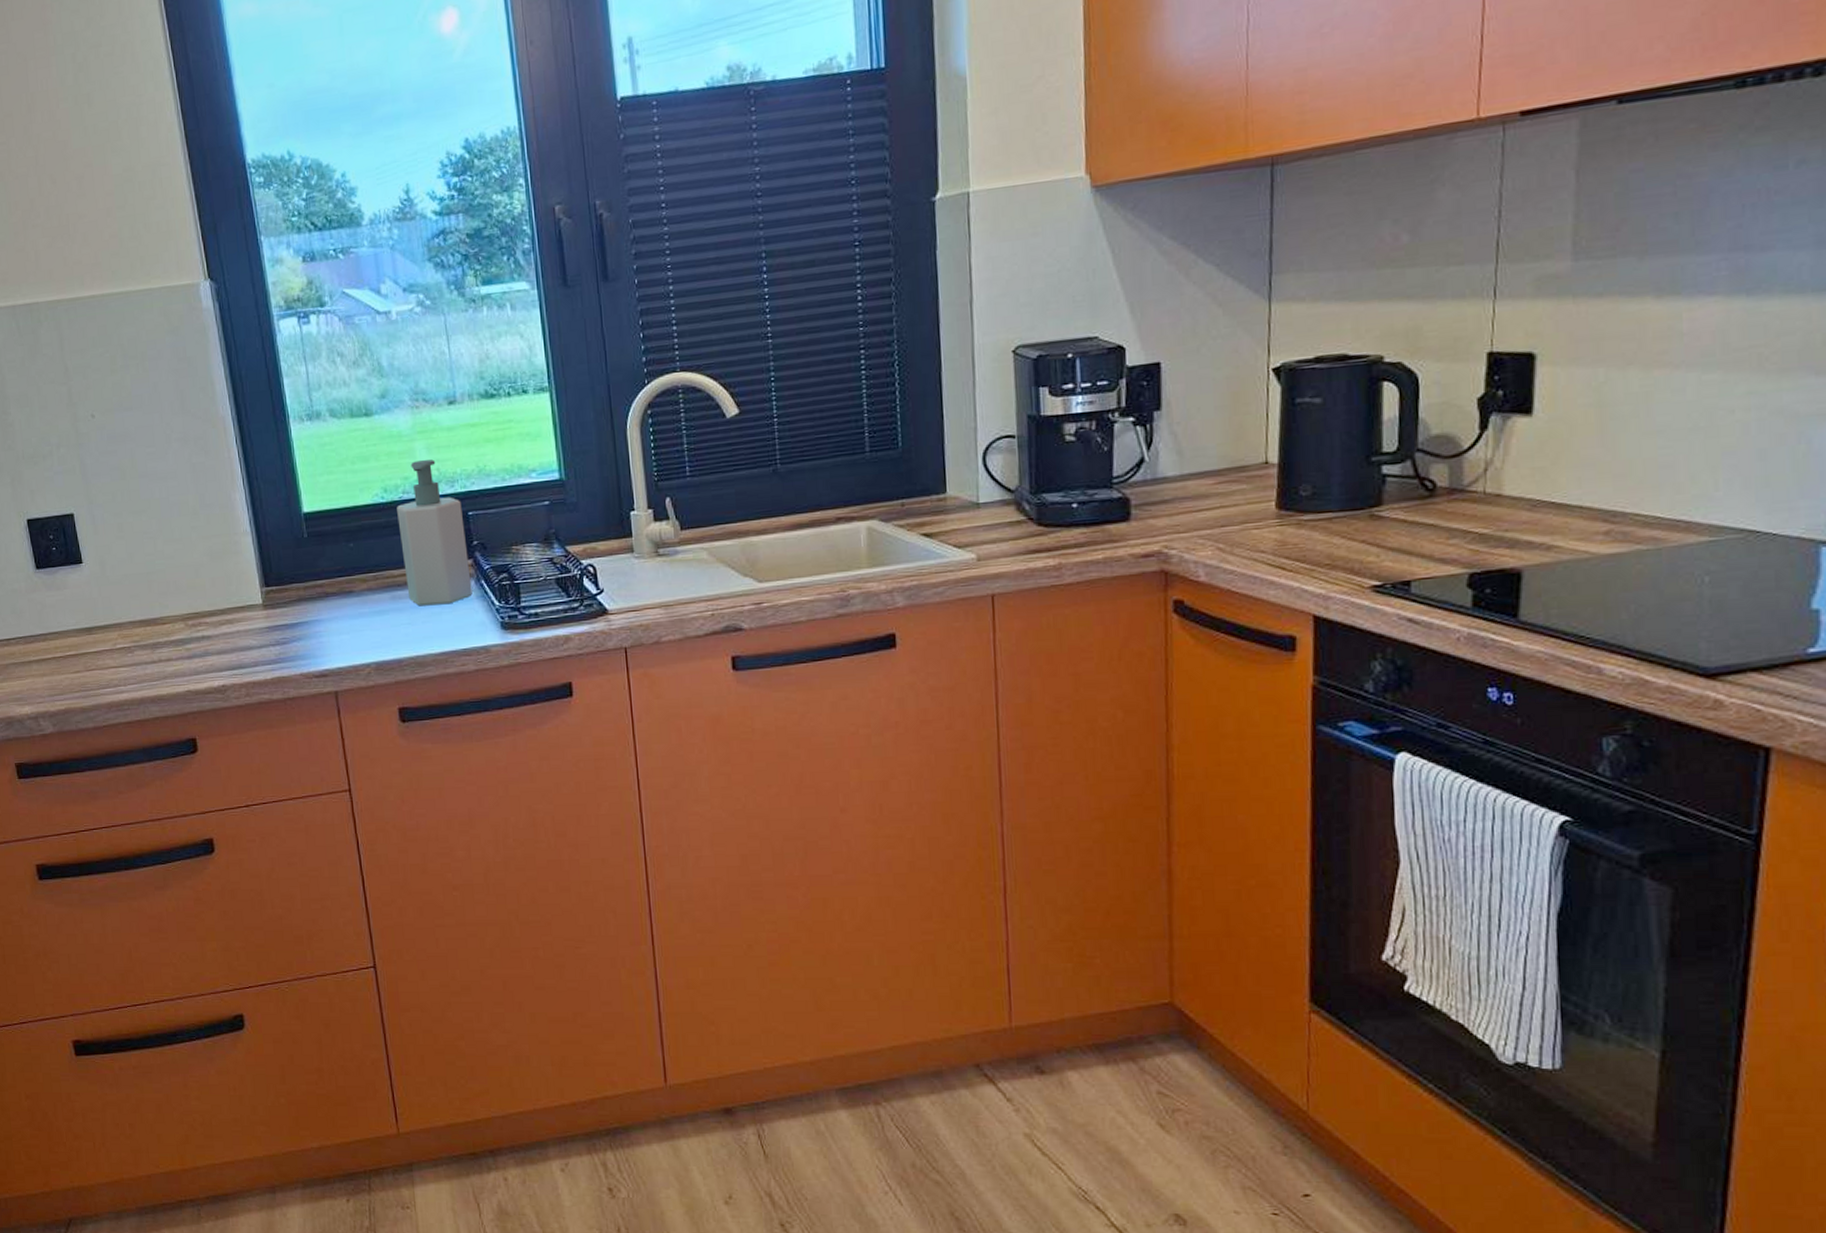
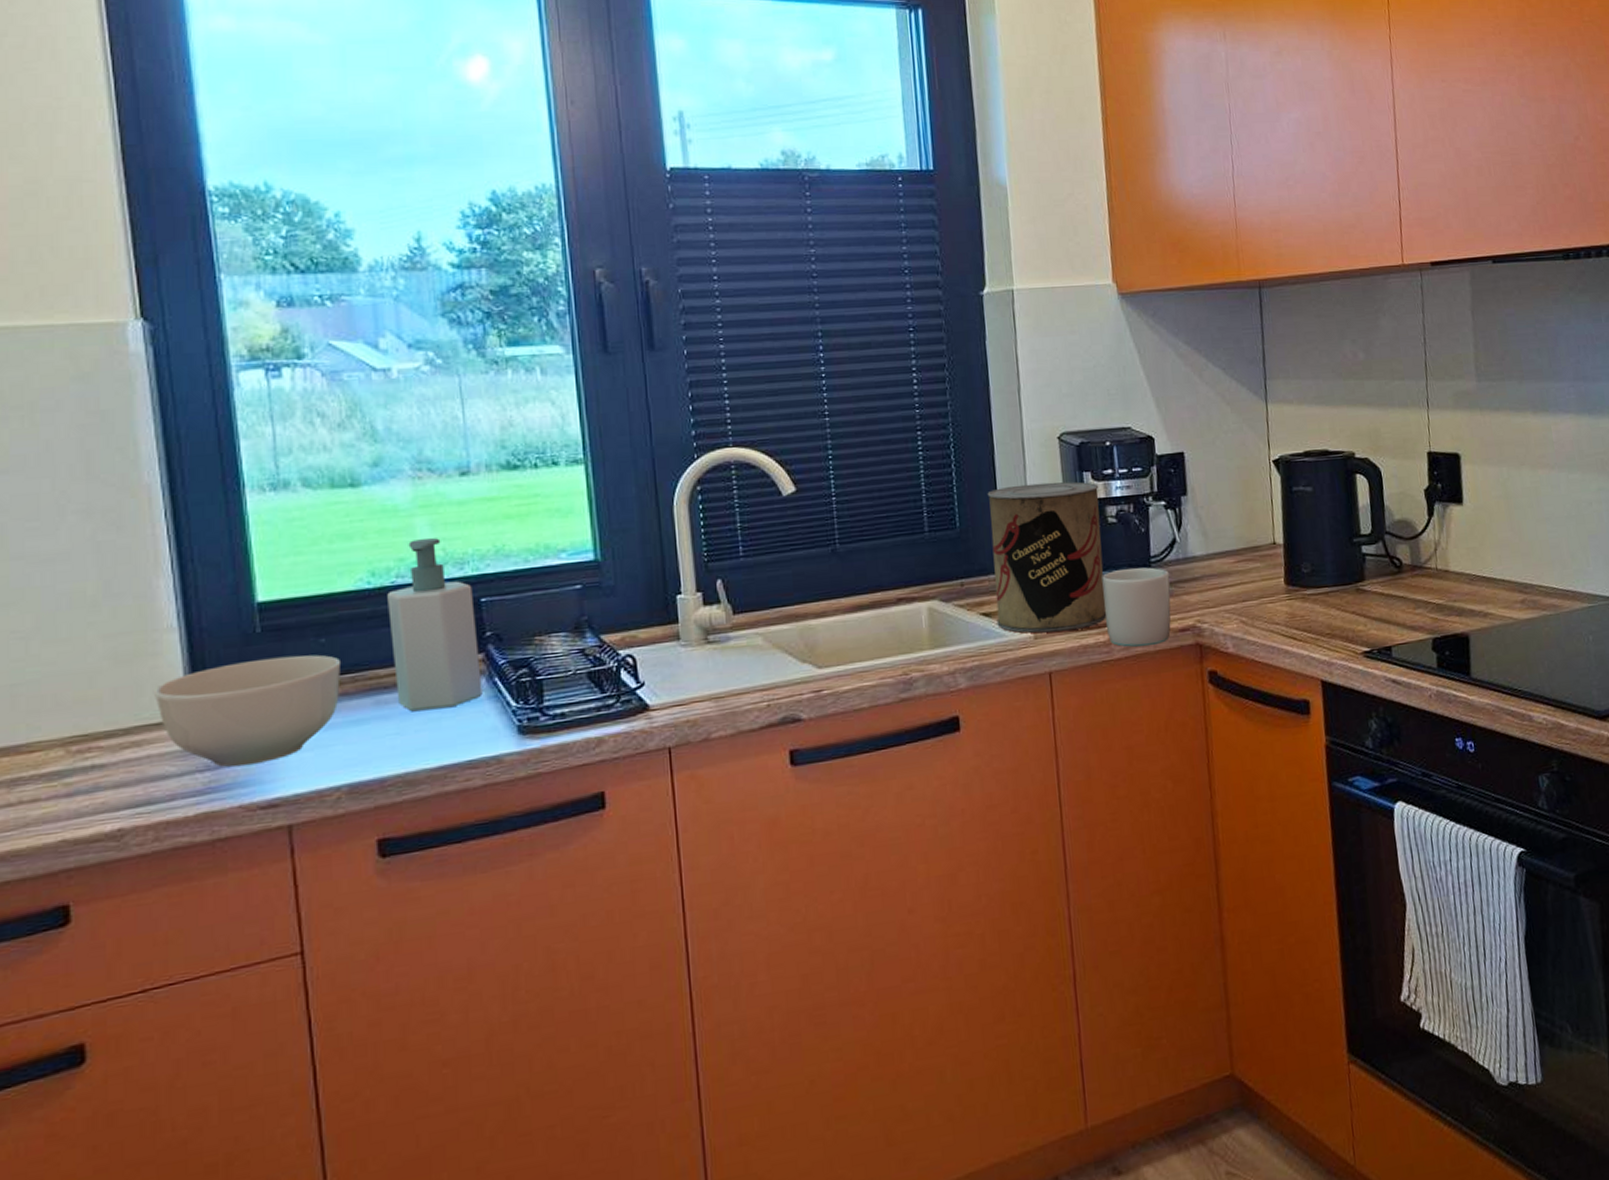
bowl: none [237,556,366,644] -> present [153,654,342,767]
tin can: none [932,397,1058,556] -> present [987,481,1106,634]
mug: none [1055,488,1135,573] -> present [1102,567,1171,648]

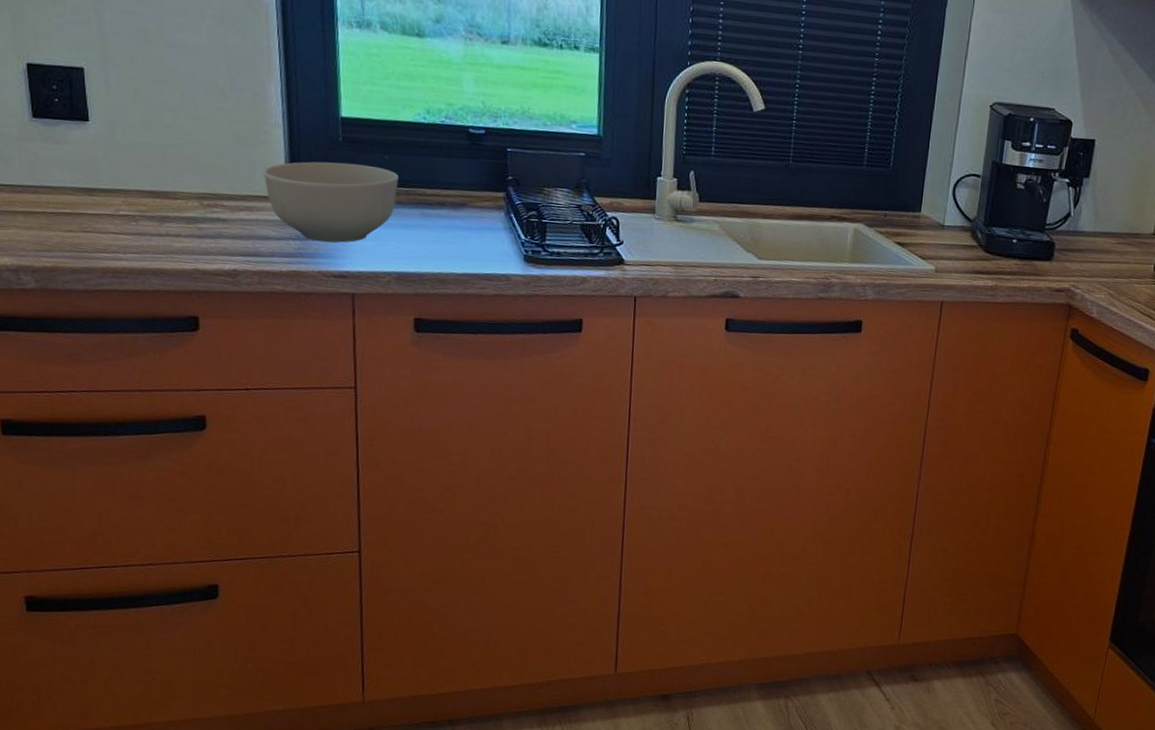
soap bottle: present [387,538,483,712] -> none [437,90,502,230]
tin can: present [987,481,1106,634] -> none [907,140,1016,272]
mug: present [1102,567,1171,648] -> none [995,229,1059,298]

